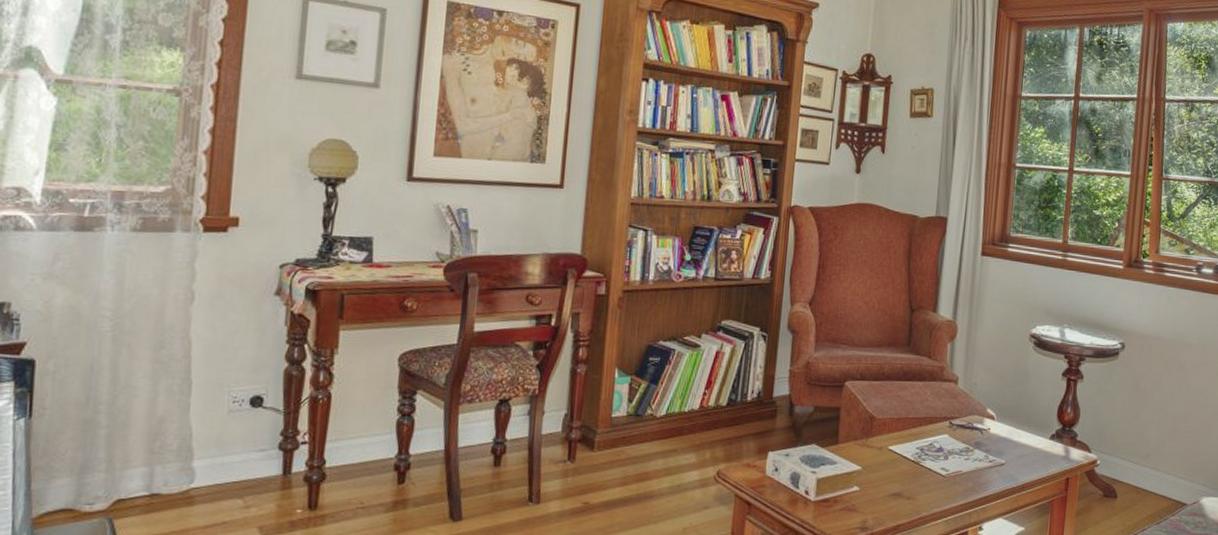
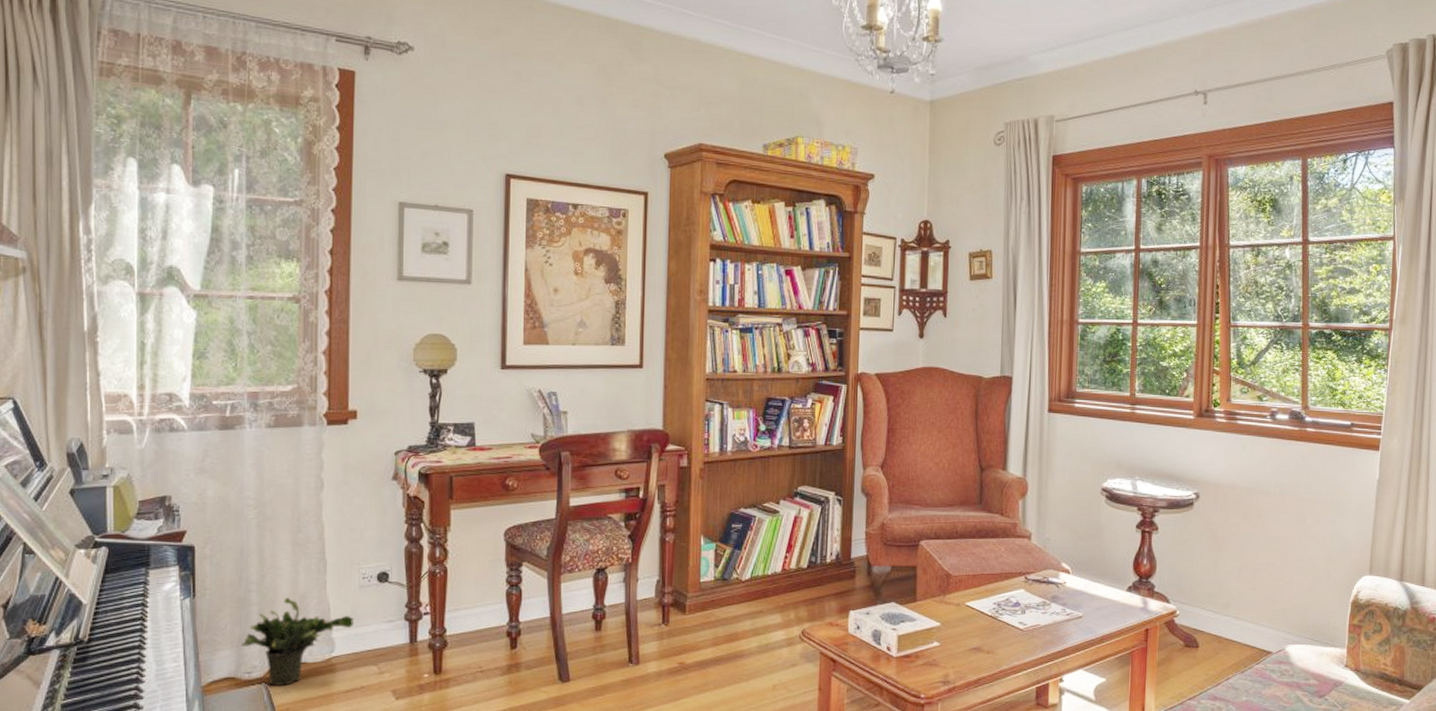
potted plant: none [82,420,220,519] -> present [240,597,355,686]

